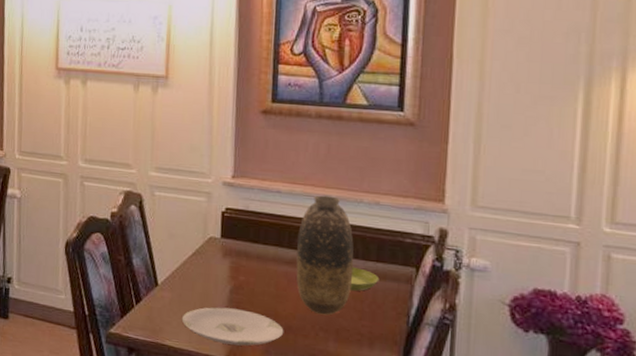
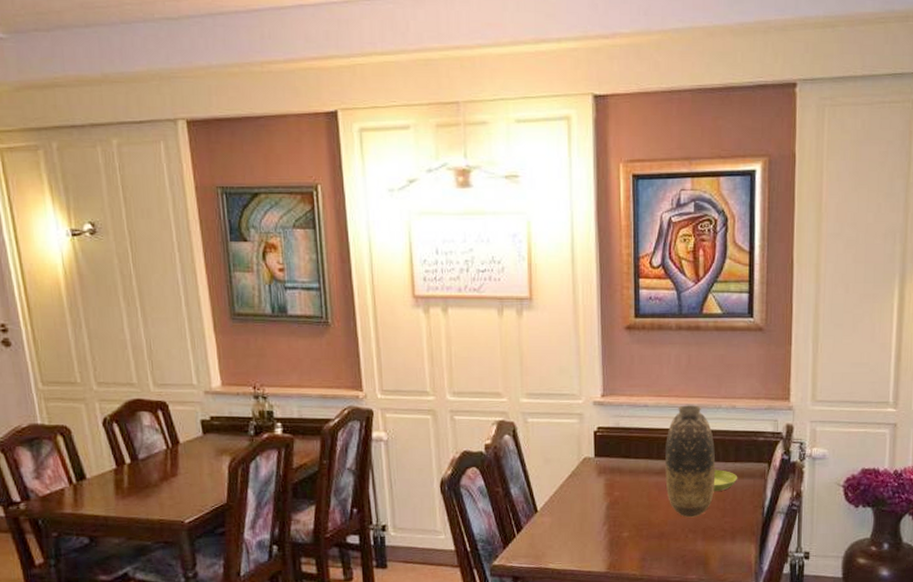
plate: present [182,307,284,346] -> none [564,523,658,558]

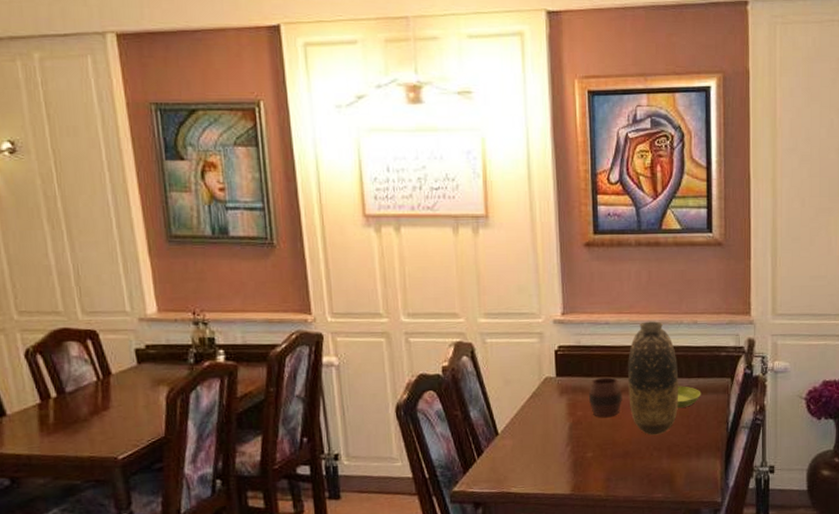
cup: none [627,459,659,498] -> present [589,377,622,417]

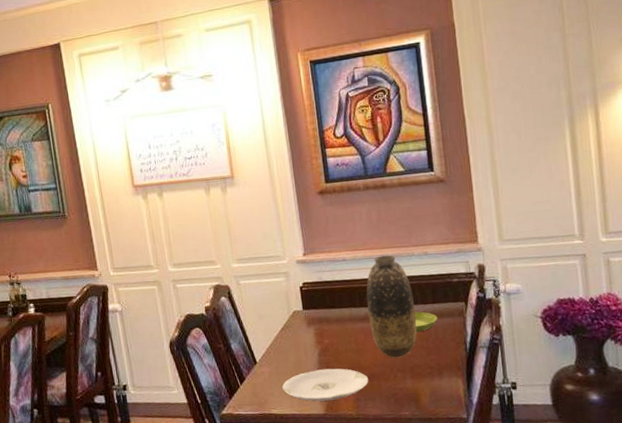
plate: none [526,443,622,480] -> present [282,368,369,402]
cup: present [589,377,622,417] -> none [333,307,364,344]

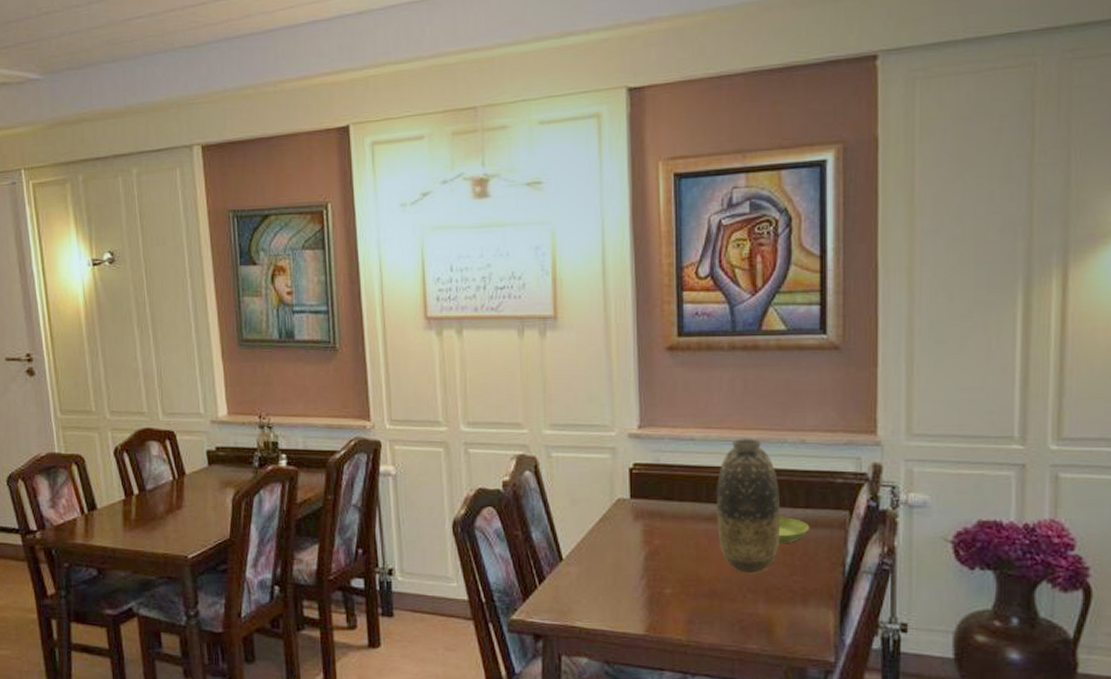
plate: present [282,368,369,402] -> none [593,577,708,618]

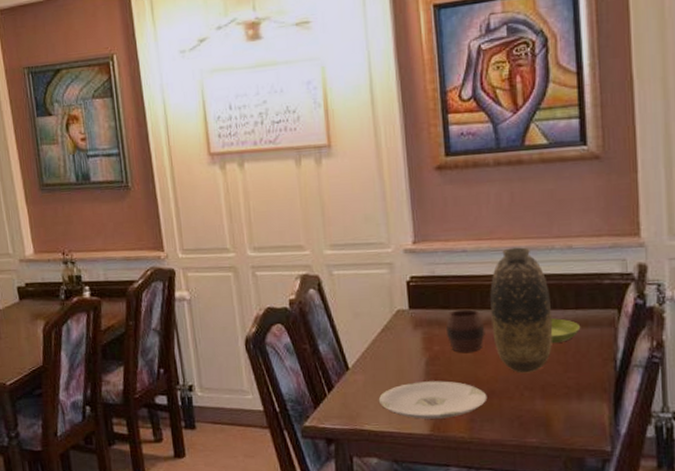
plate: none [593,577,708,618] -> present [379,381,488,419]
cup: none [669,502,709,548] -> present [446,309,485,352]

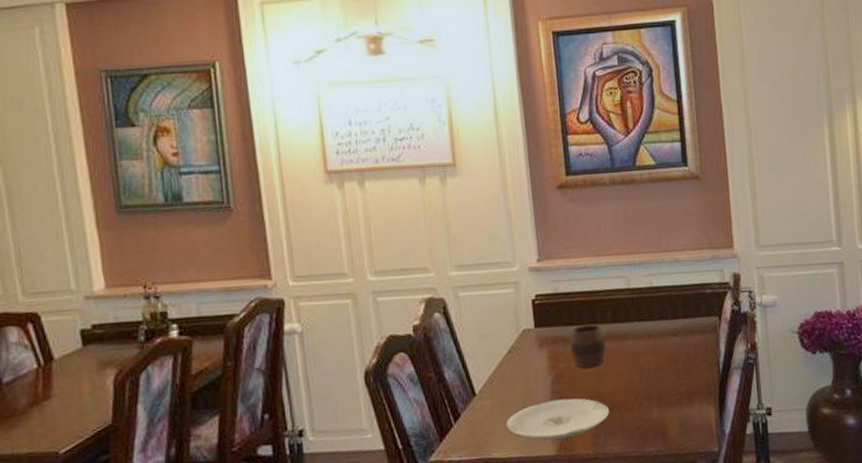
vase: present [490,247,553,374] -> none [609,261,666,384]
saucer: present [550,318,581,344] -> none [663,328,689,353]

